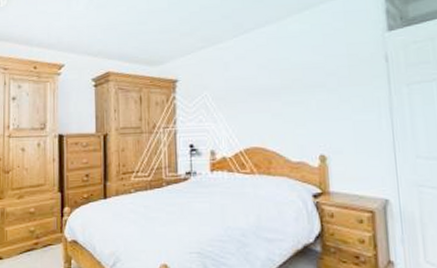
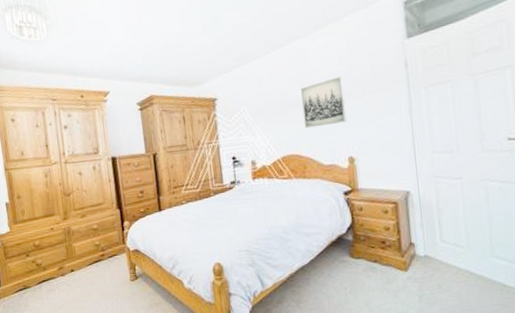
wall art: none [269,65,320,120] -> present [300,76,347,128]

